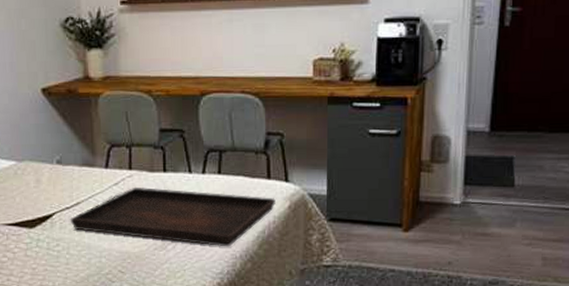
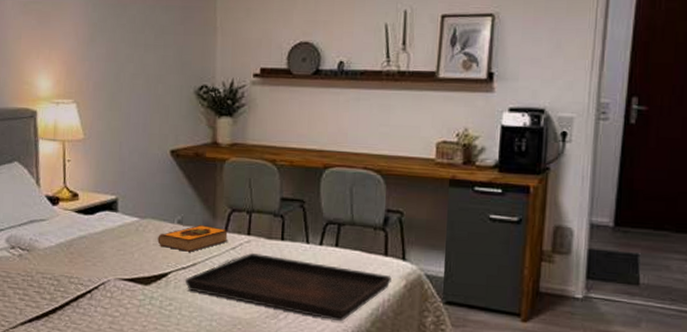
hardback book: none [38,163,110,191] -> present [157,225,229,252]

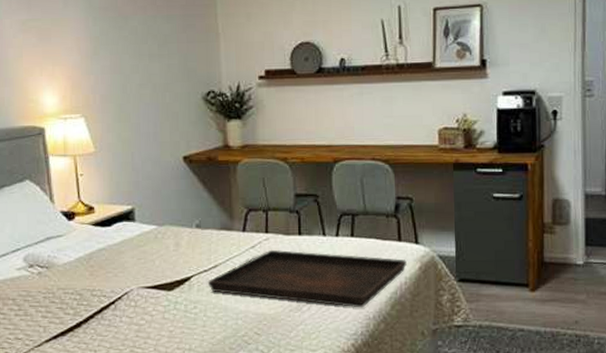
hardback book: present [157,225,229,252] -> none [177,227,247,254]

